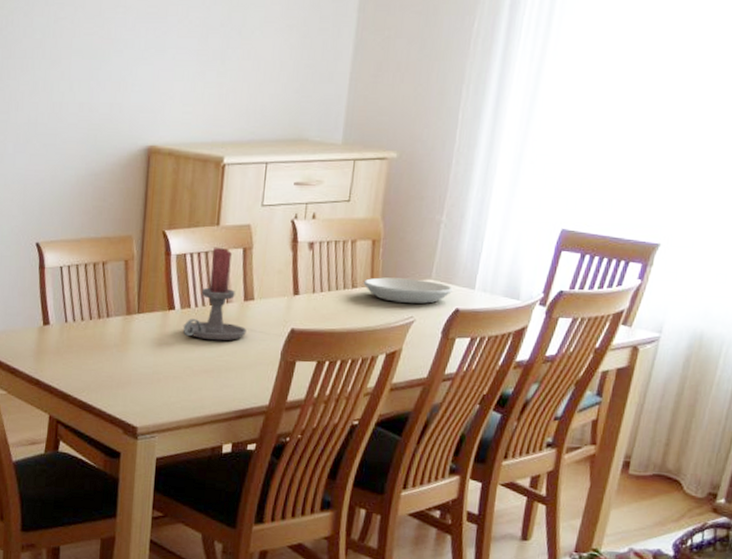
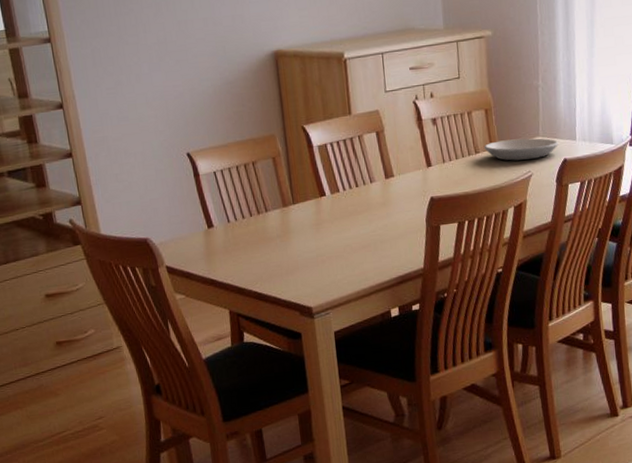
candle holder: present [183,247,247,341] -> none [335,133,393,219]

